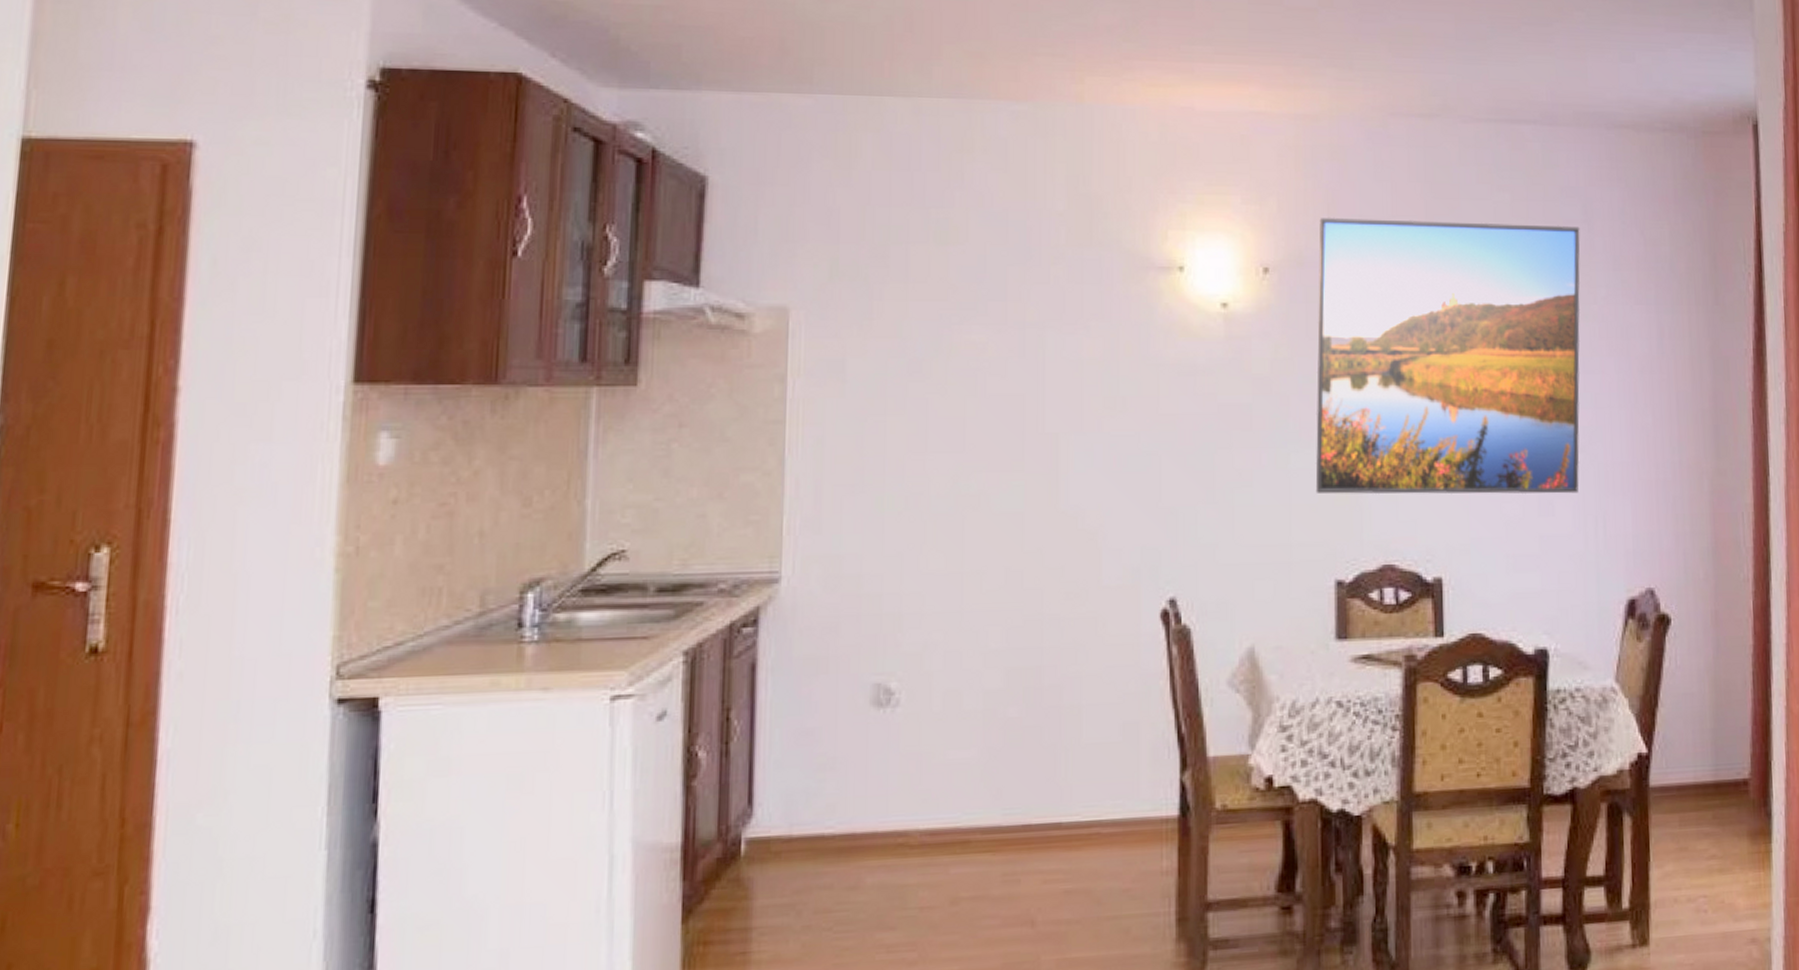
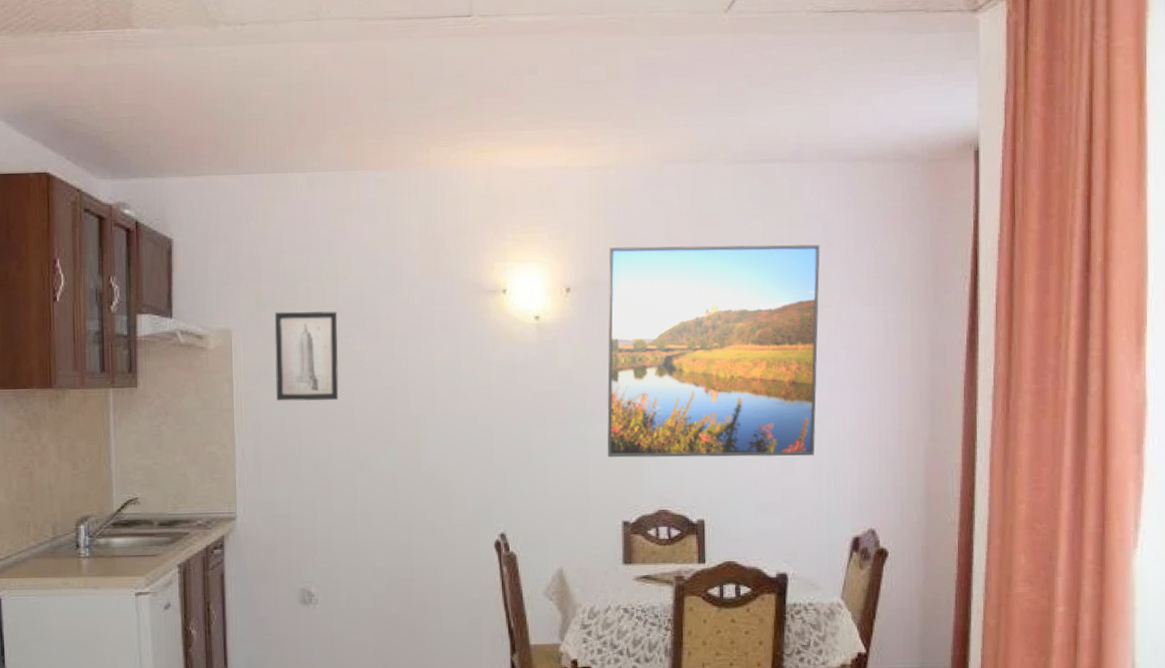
wall art: none [850,284,947,411] -> present [274,311,339,402]

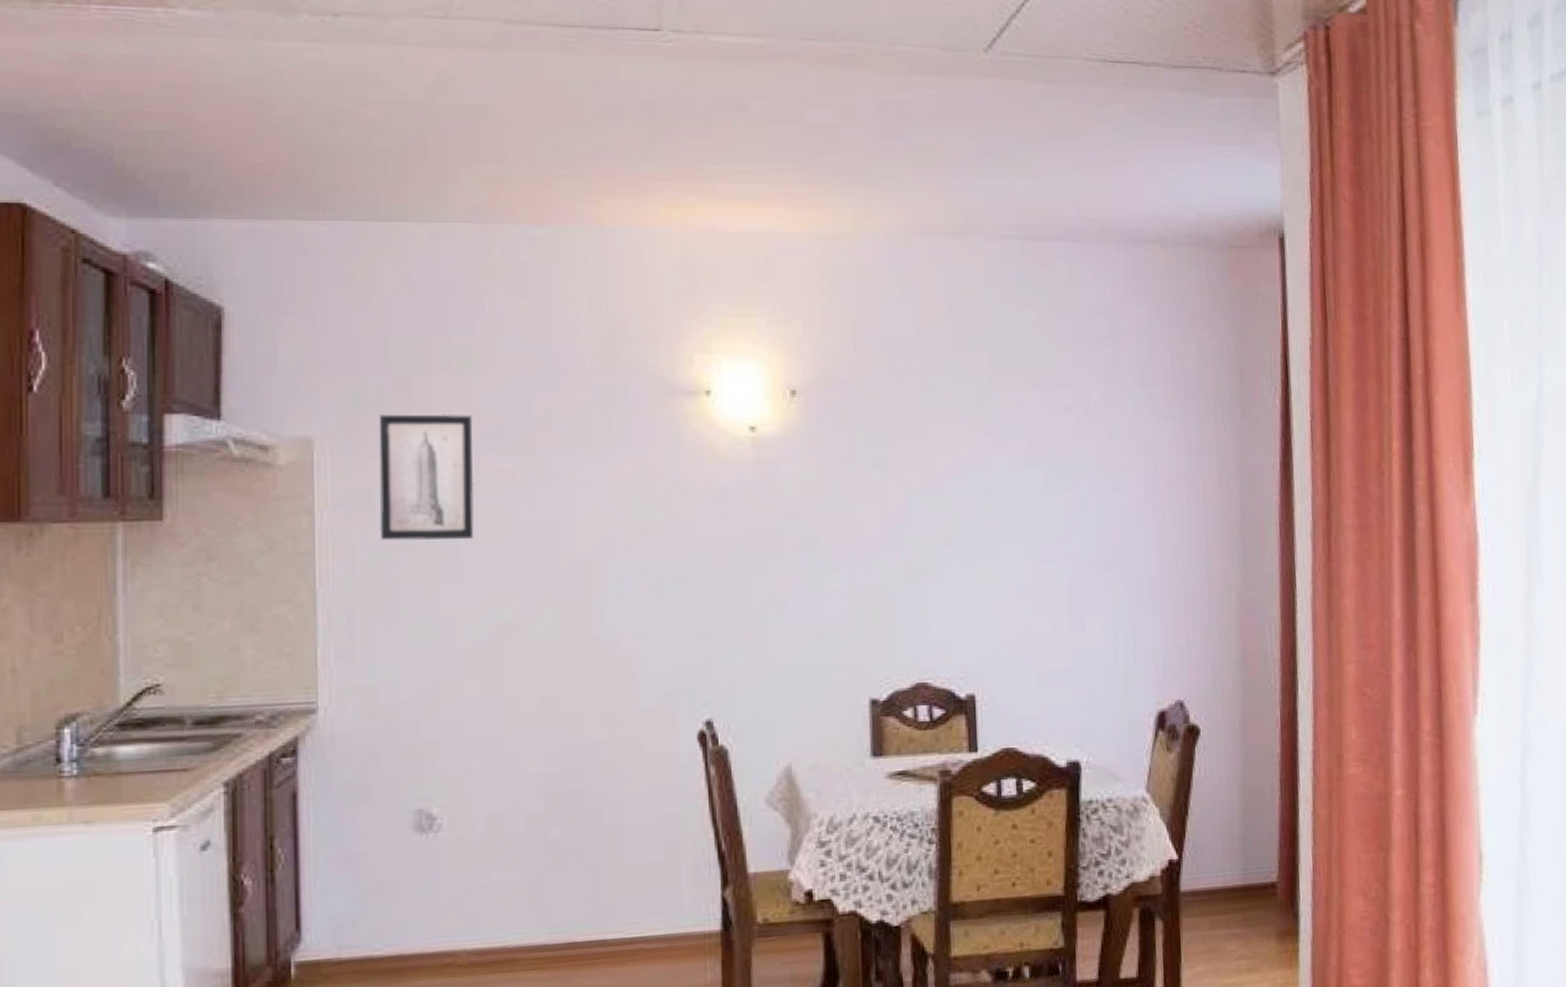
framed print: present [607,244,820,458] -> none [846,339,1109,615]

